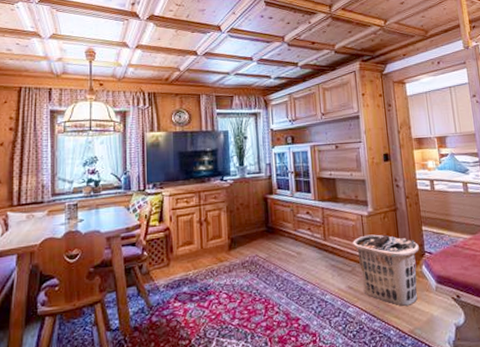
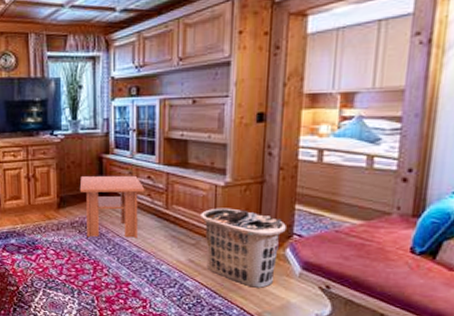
coffee table: none [248,212,306,276] -> present [79,175,145,239]

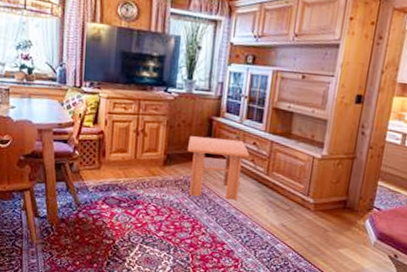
clothes hamper: present [201,208,286,288] -> none [296,178,369,254]

